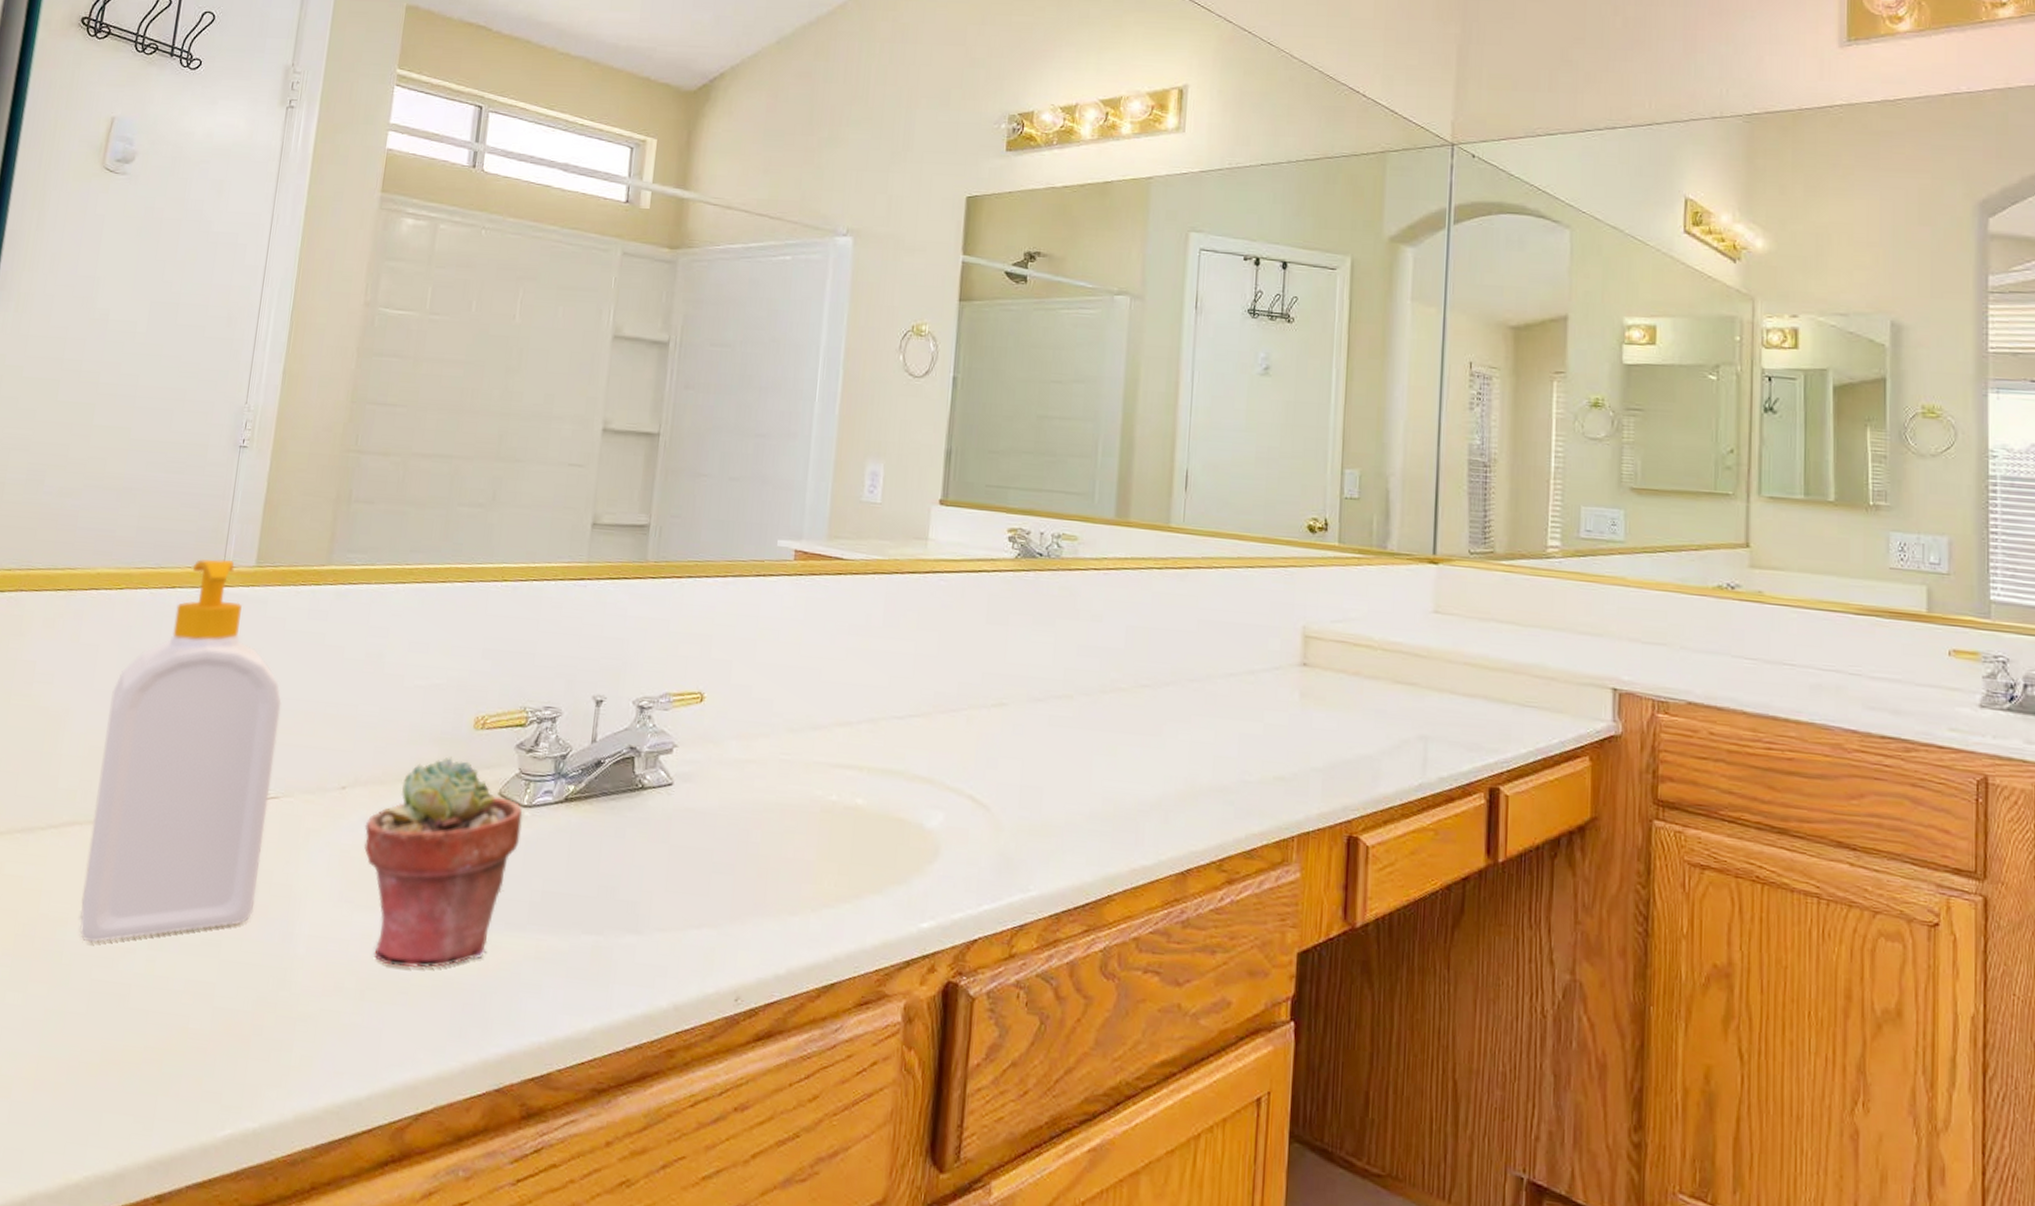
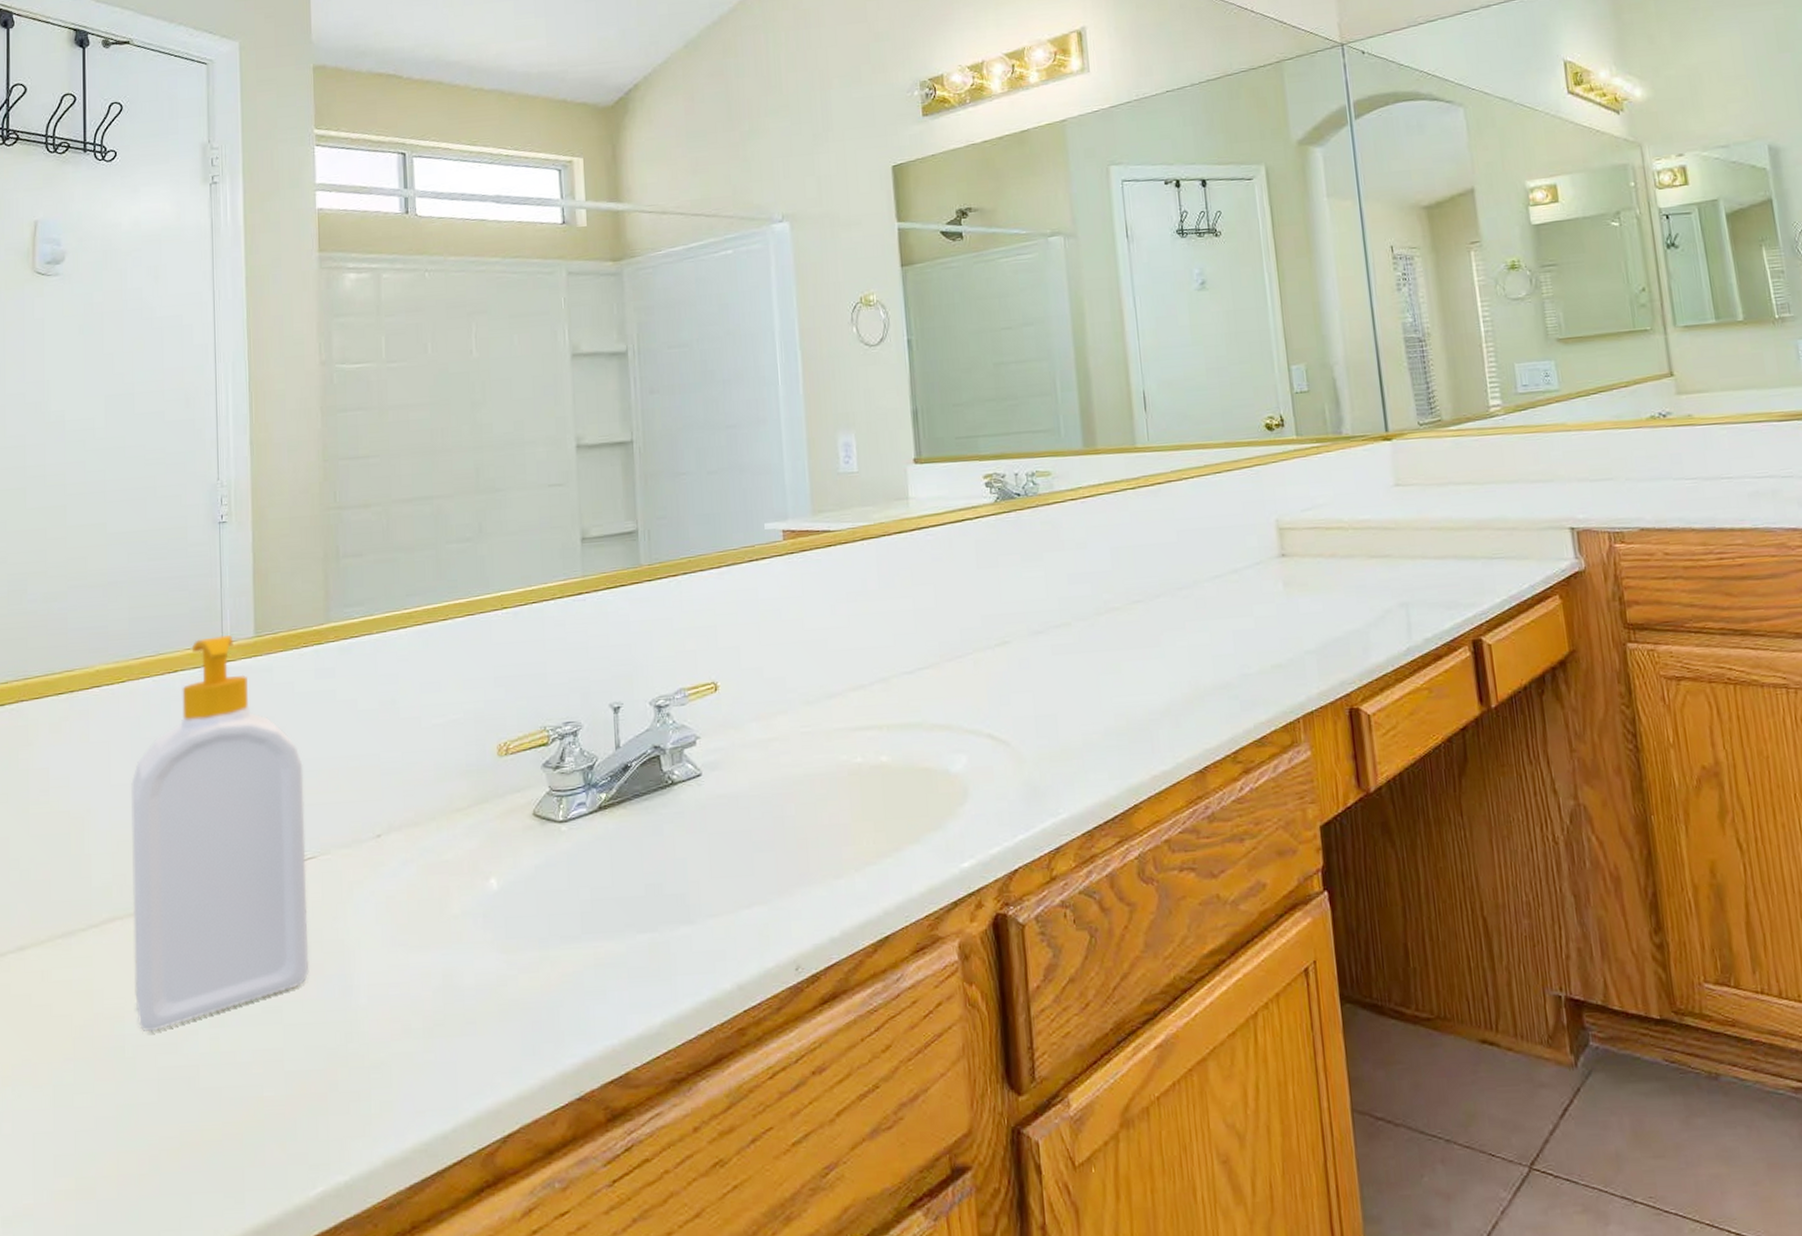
potted succulent: present [364,756,523,969] -> none [406,787,561,999]

